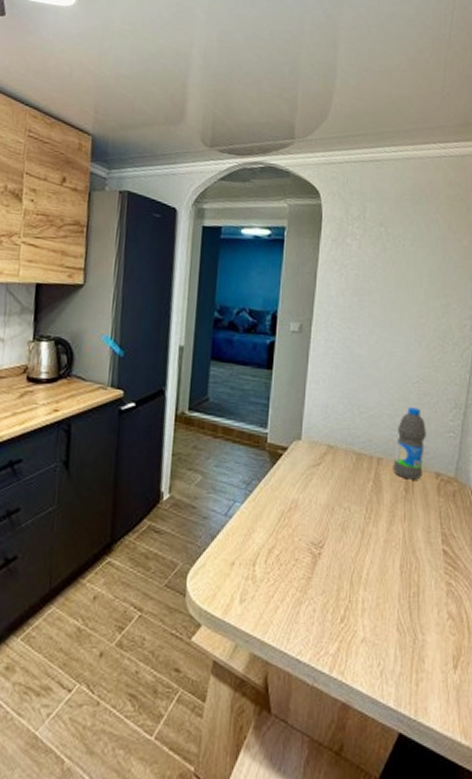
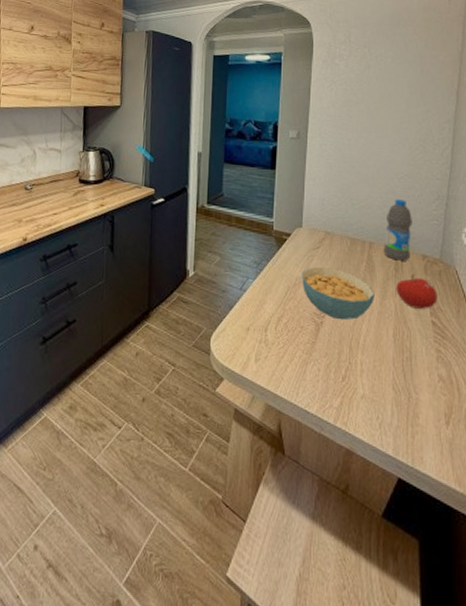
cereal bowl: none [298,487,381,551] -> present [301,266,375,320]
fruit: none [405,495,451,536] -> present [396,274,438,309]

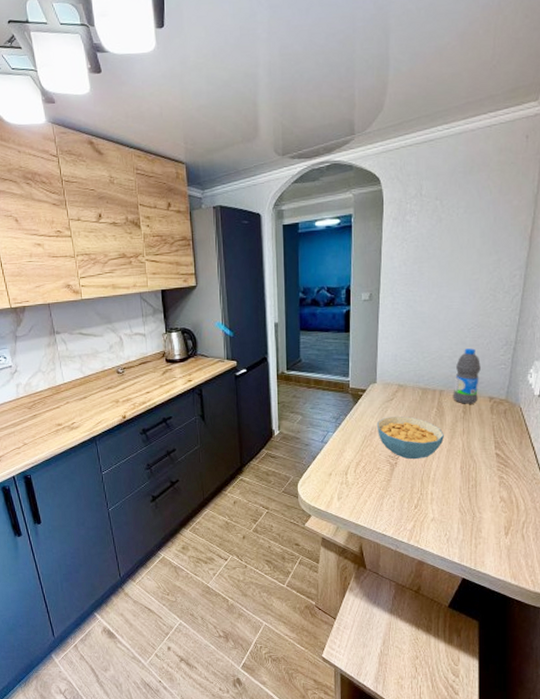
fruit: present [396,274,438,309] -> none [464,415,502,444]

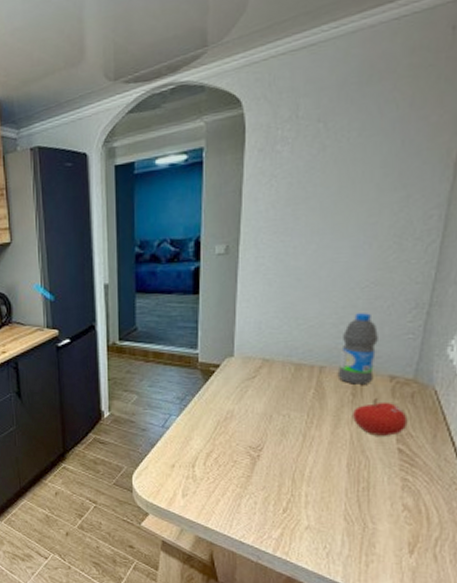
cereal bowl: present [376,416,444,460] -> none [233,397,324,453]
fruit: none [464,415,502,444] -> present [353,398,408,436]

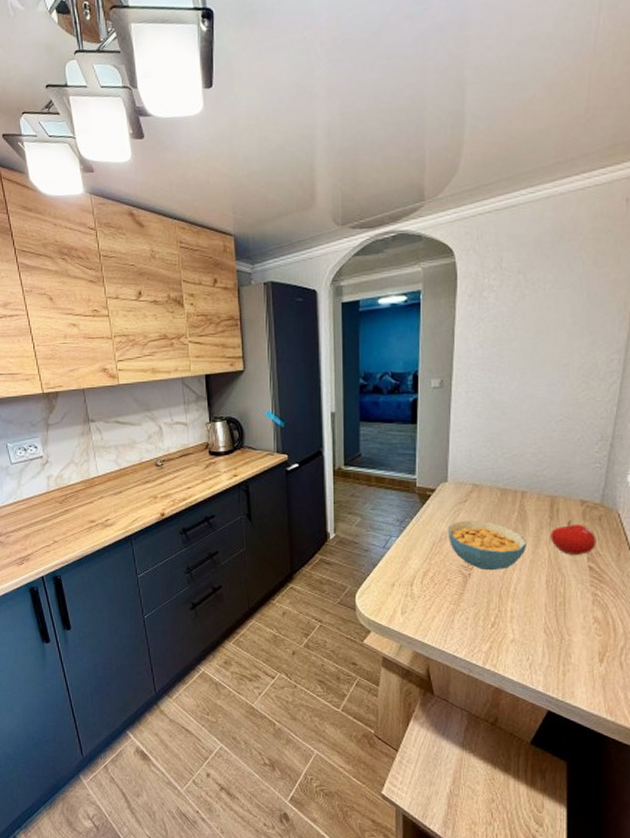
cereal bowl: none [233,397,324,453] -> present [447,520,526,571]
water bottle: present [337,313,378,384] -> none [537,444,571,508]

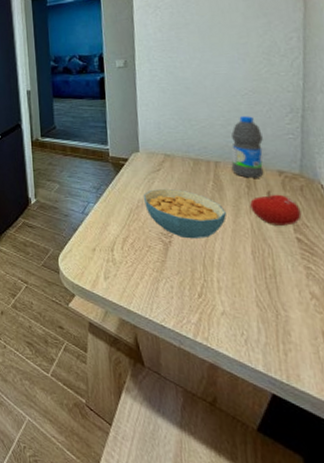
water bottle: none [537,444,571,508] -> present [231,116,264,178]

